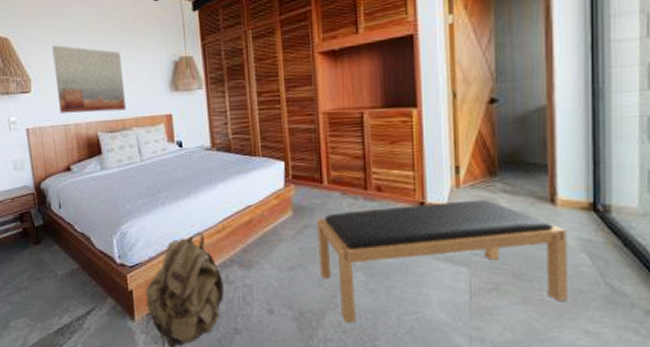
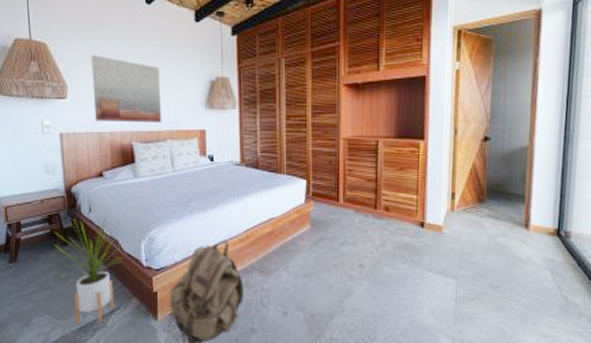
house plant: none [26,213,96,327] -> present [53,216,124,325]
bench: present [317,199,567,323] -> none [331,222,536,325]

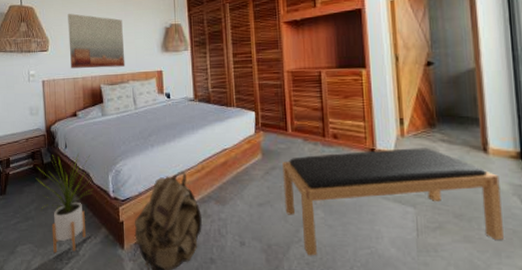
bench: none [331,222,536,325] -> present [282,148,504,256]

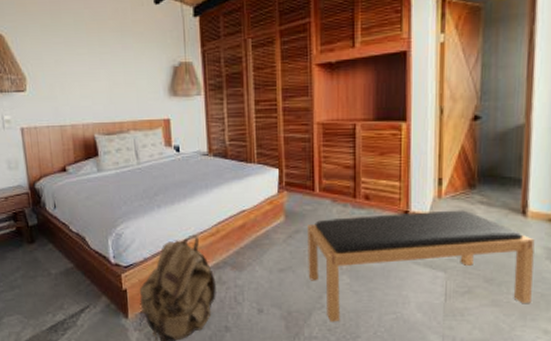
house plant: present [36,152,94,253] -> none [20,213,91,324]
wall art: present [68,13,125,69] -> none [49,44,125,114]

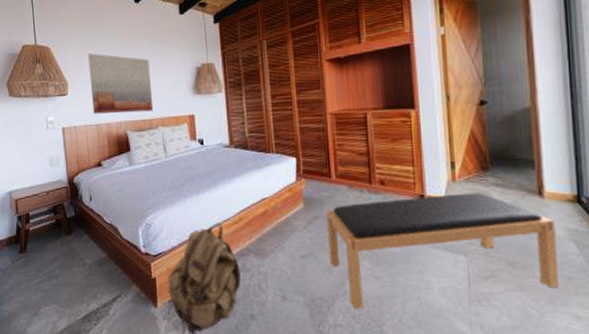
wall art: none [49,44,125,114] -> present [88,53,154,114]

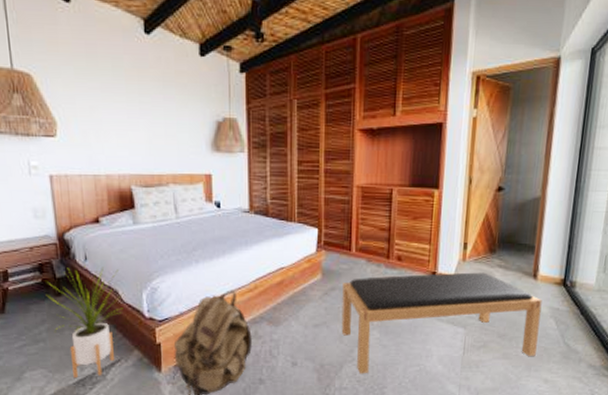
house plant: none [59,205,123,314] -> present [46,265,124,379]
wall art: present [88,53,154,114] -> none [83,89,164,166]

